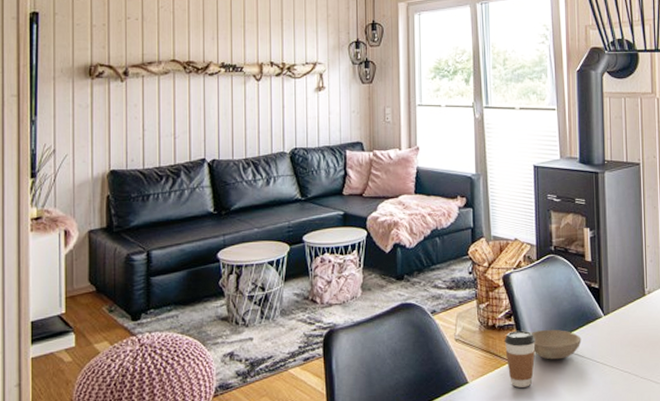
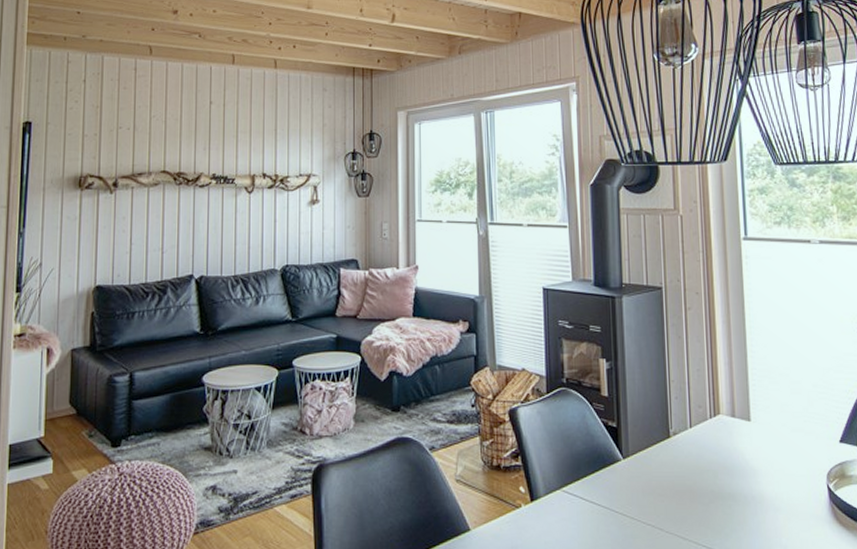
coffee cup: present [505,330,536,388] -> none [511,472,546,538]
bowl: present [532,330,582,360] -> none [541,473,598,507]

